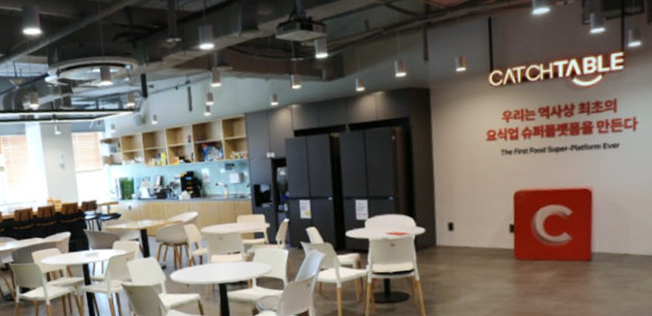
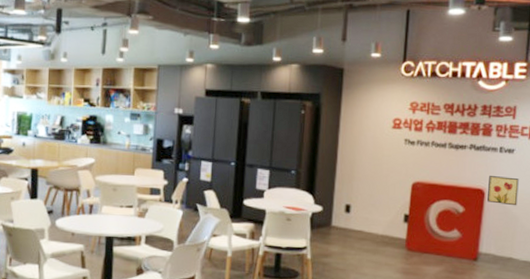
wall art: none [595,172,628,202] -> present [487,176,519,206]

